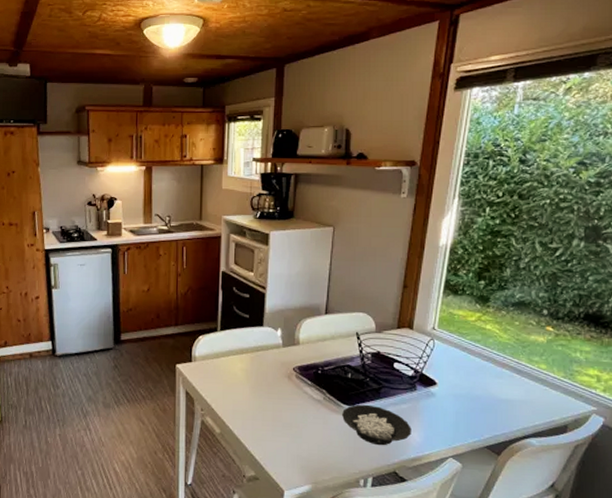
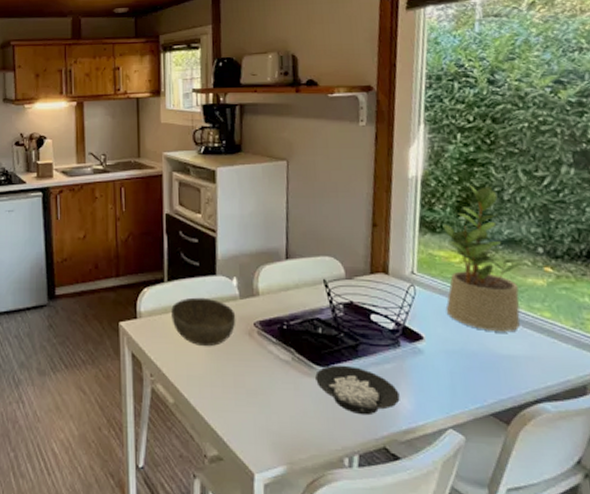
bowl: none [222,345,278,387] -> present [171,297,236,347]
potted plant: none [458,254,530,381] -> present [442,185,524,333]

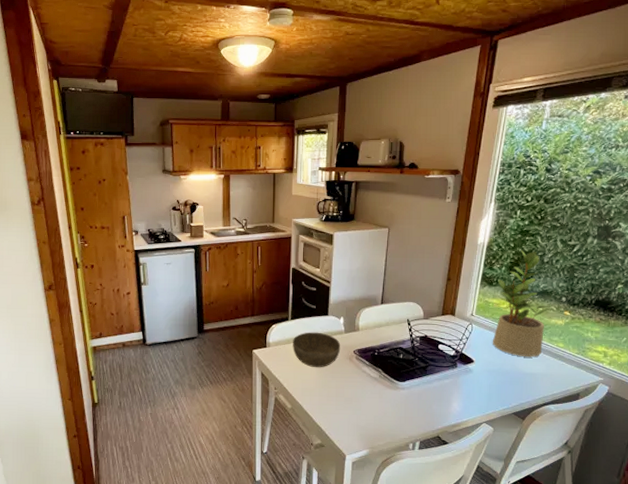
cereal bowl: present [315,364,400,416] -> none [395,380,452,415]

